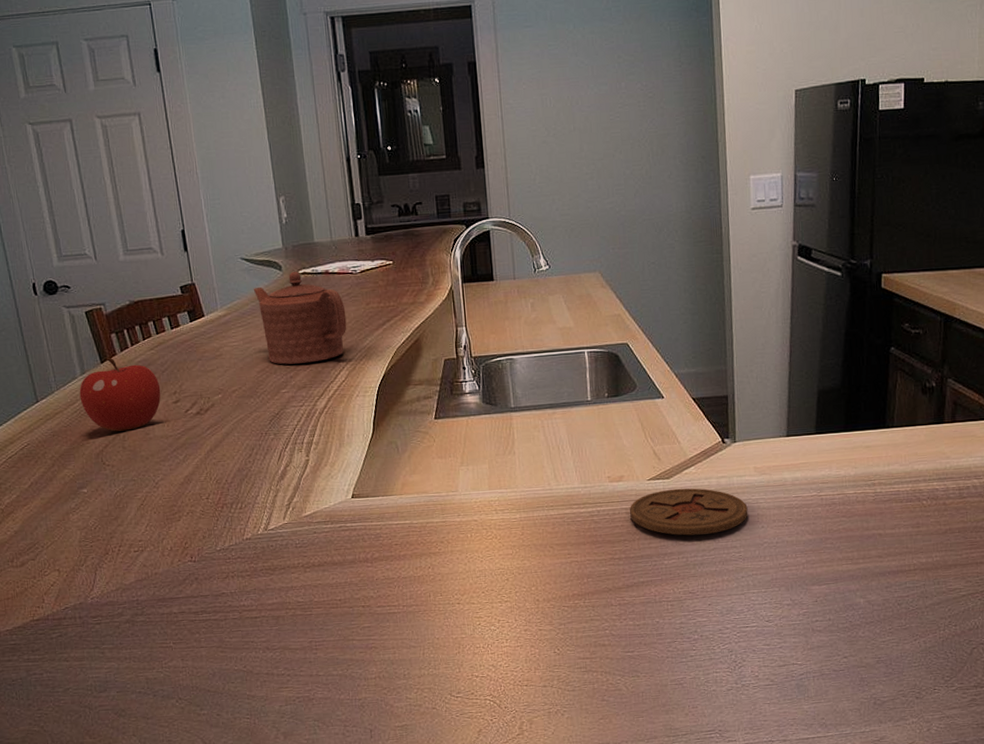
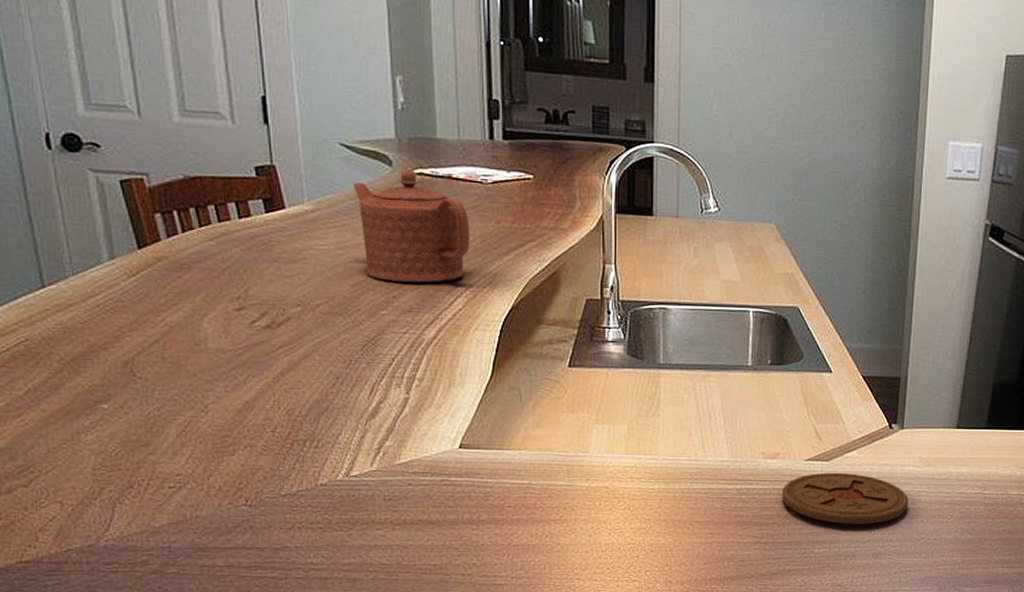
fruit: present [79,357,161,432] -> none [105,242,220,338]

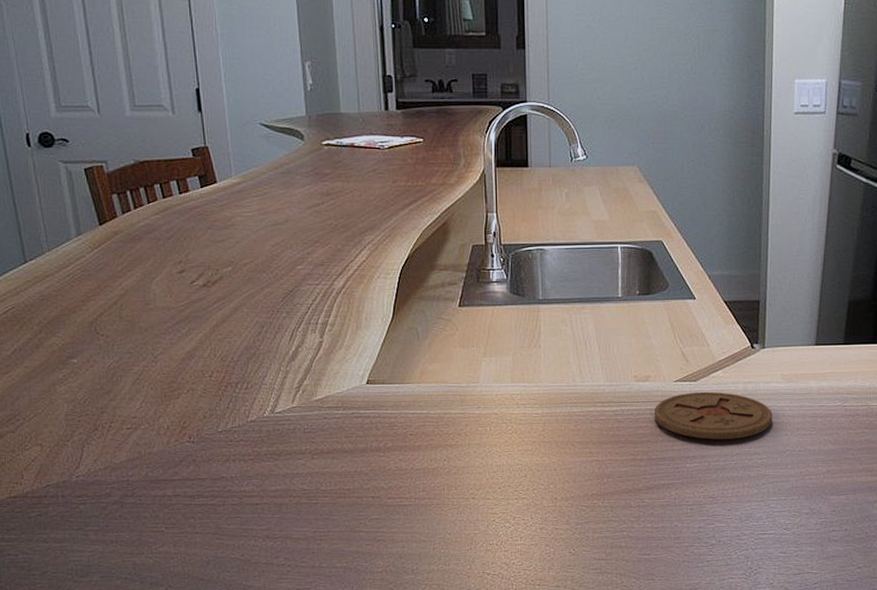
teapot: present [352,170,470,283] -> none [271,143,371,240]

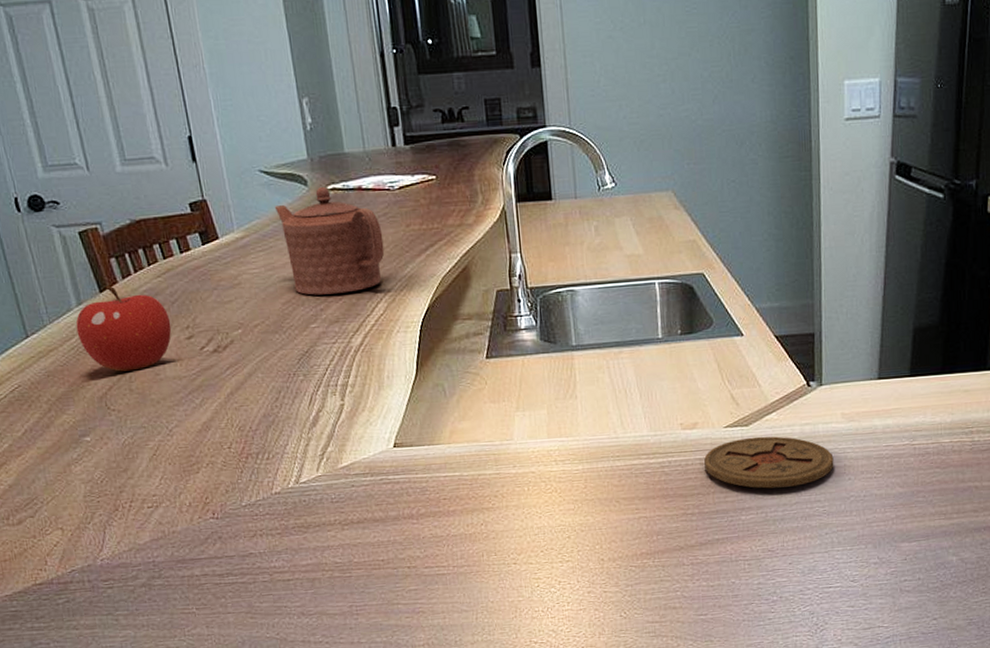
fruit: none [73,219,165,300] -> present [76,285,172,372]
teapot: none [271,143,371,240] -> present [274,187,385,296]

